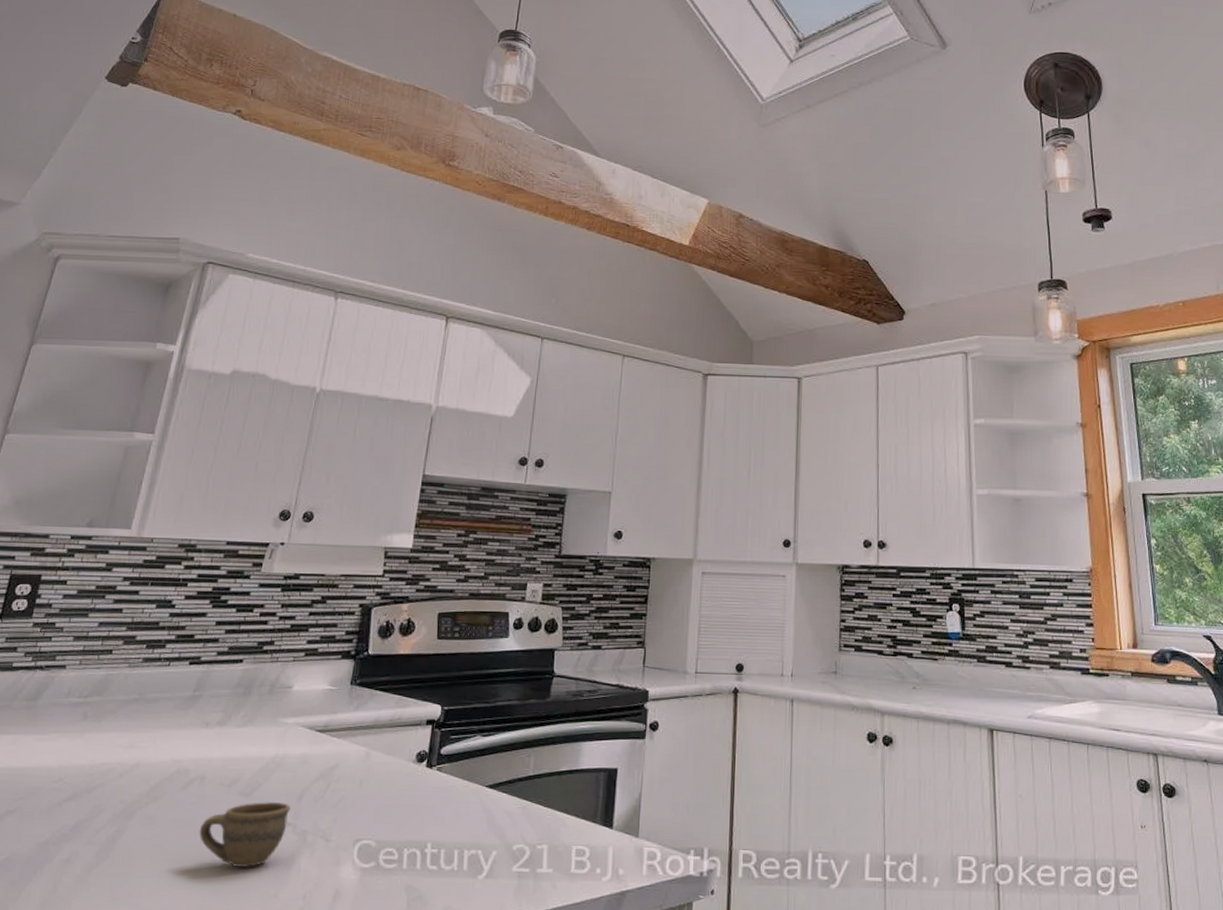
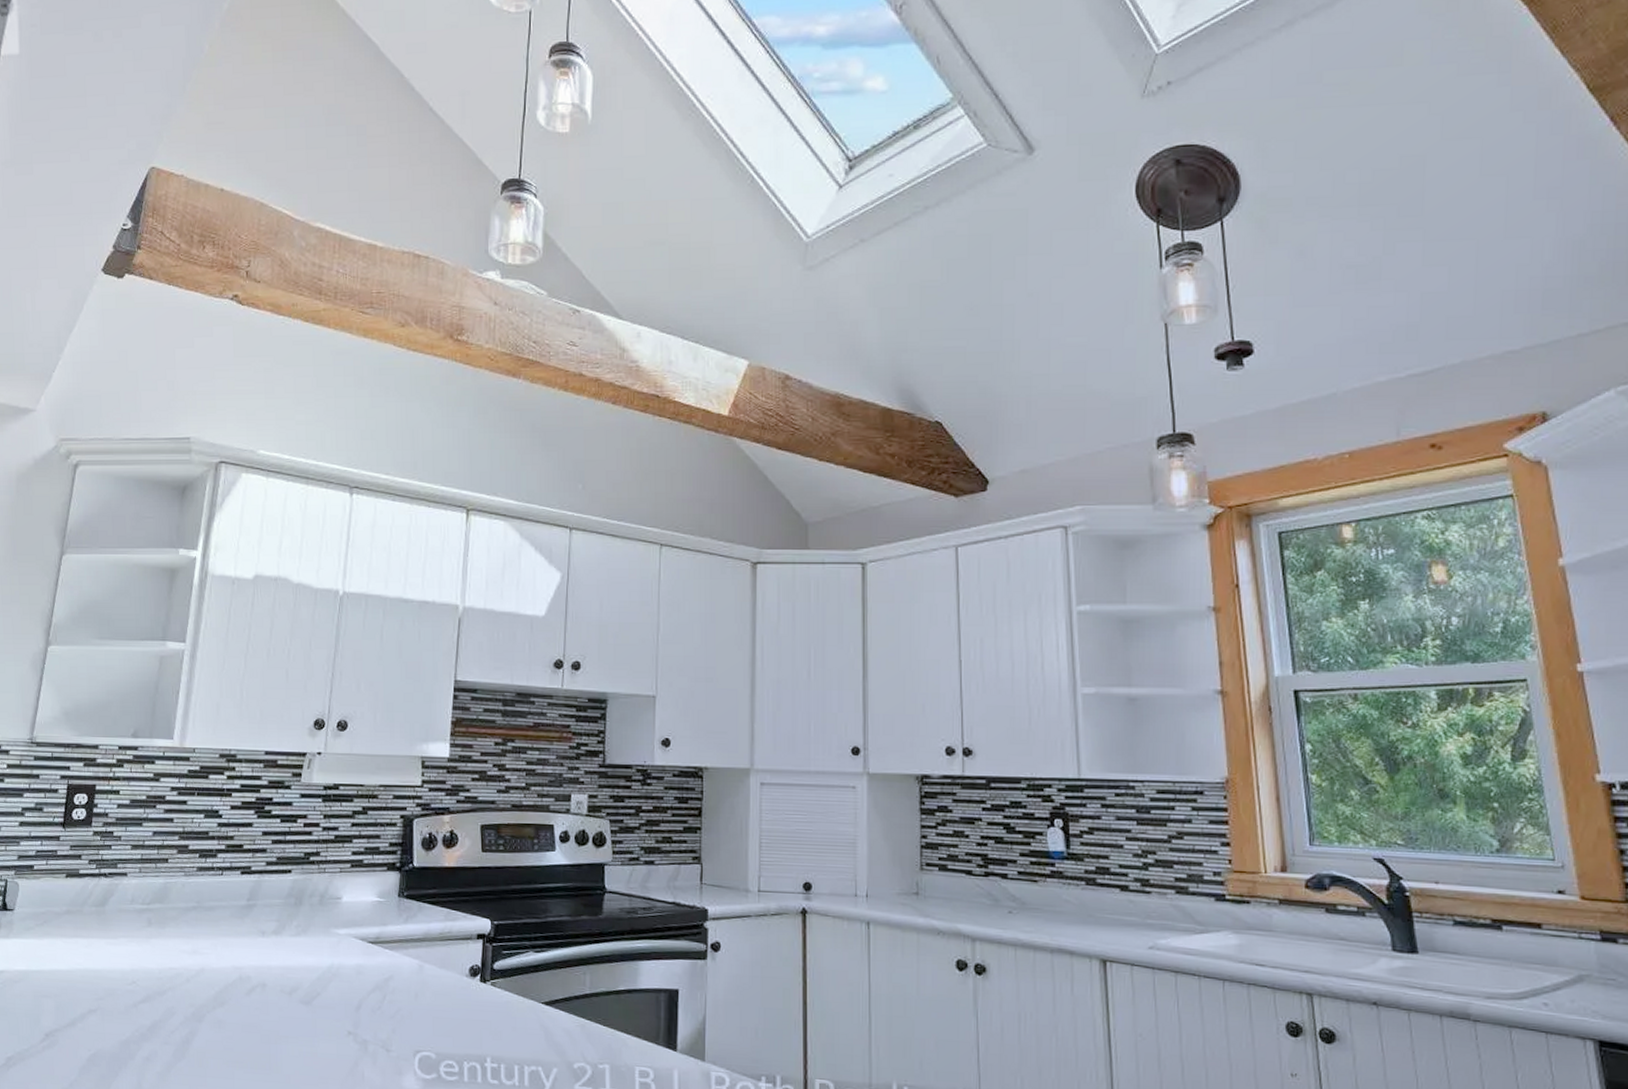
cup: present [199,802,291,867] -> none [265,1010,350,1073]

